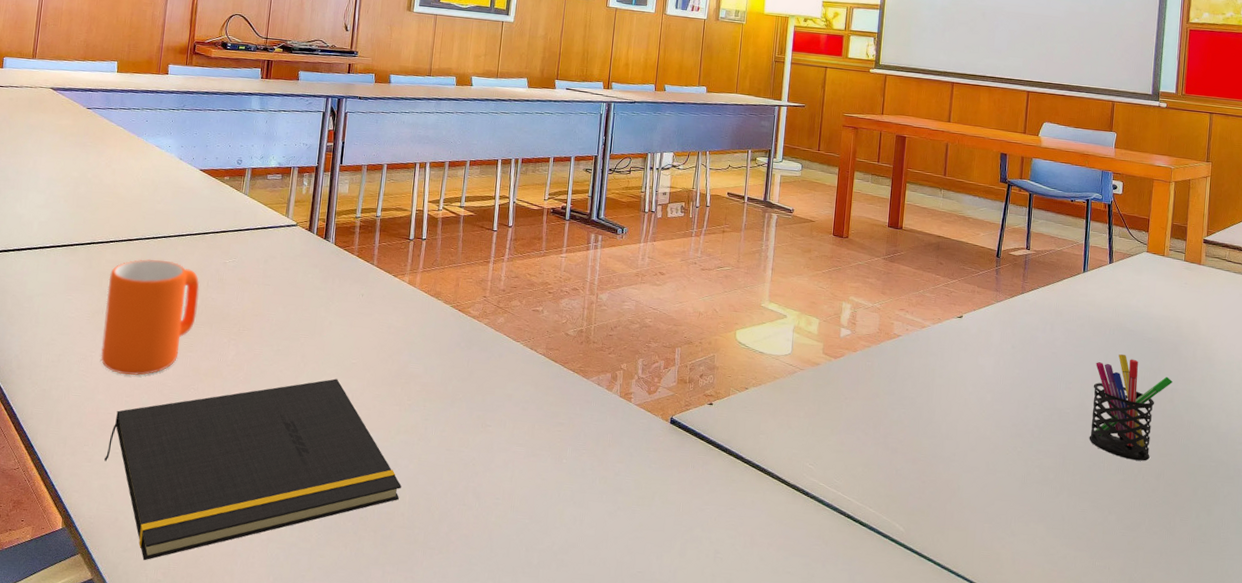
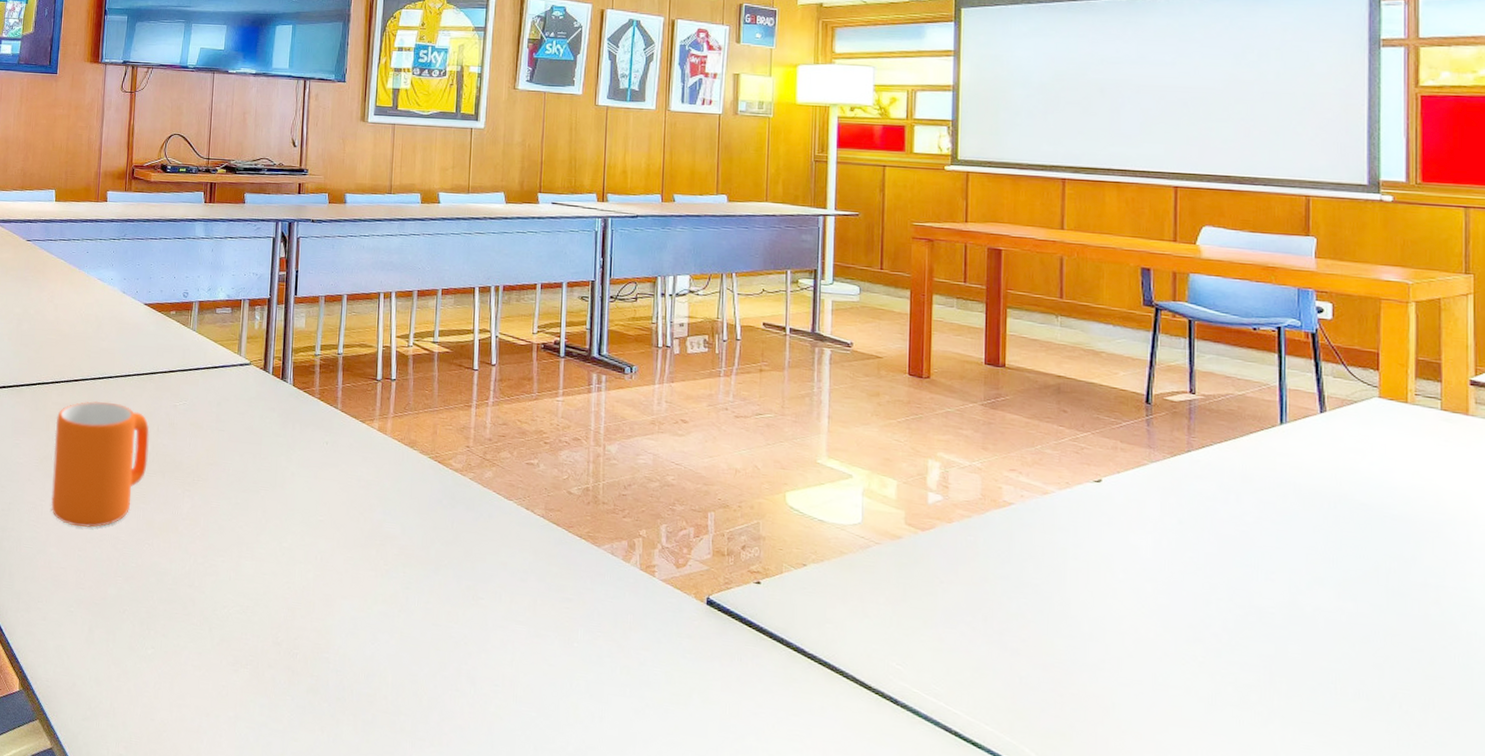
notepad: present [104,378,401,561] -> none [59,537,382,732]
pen holder: present [1089,354,1173,461] -> none [1308,536,1437,685]

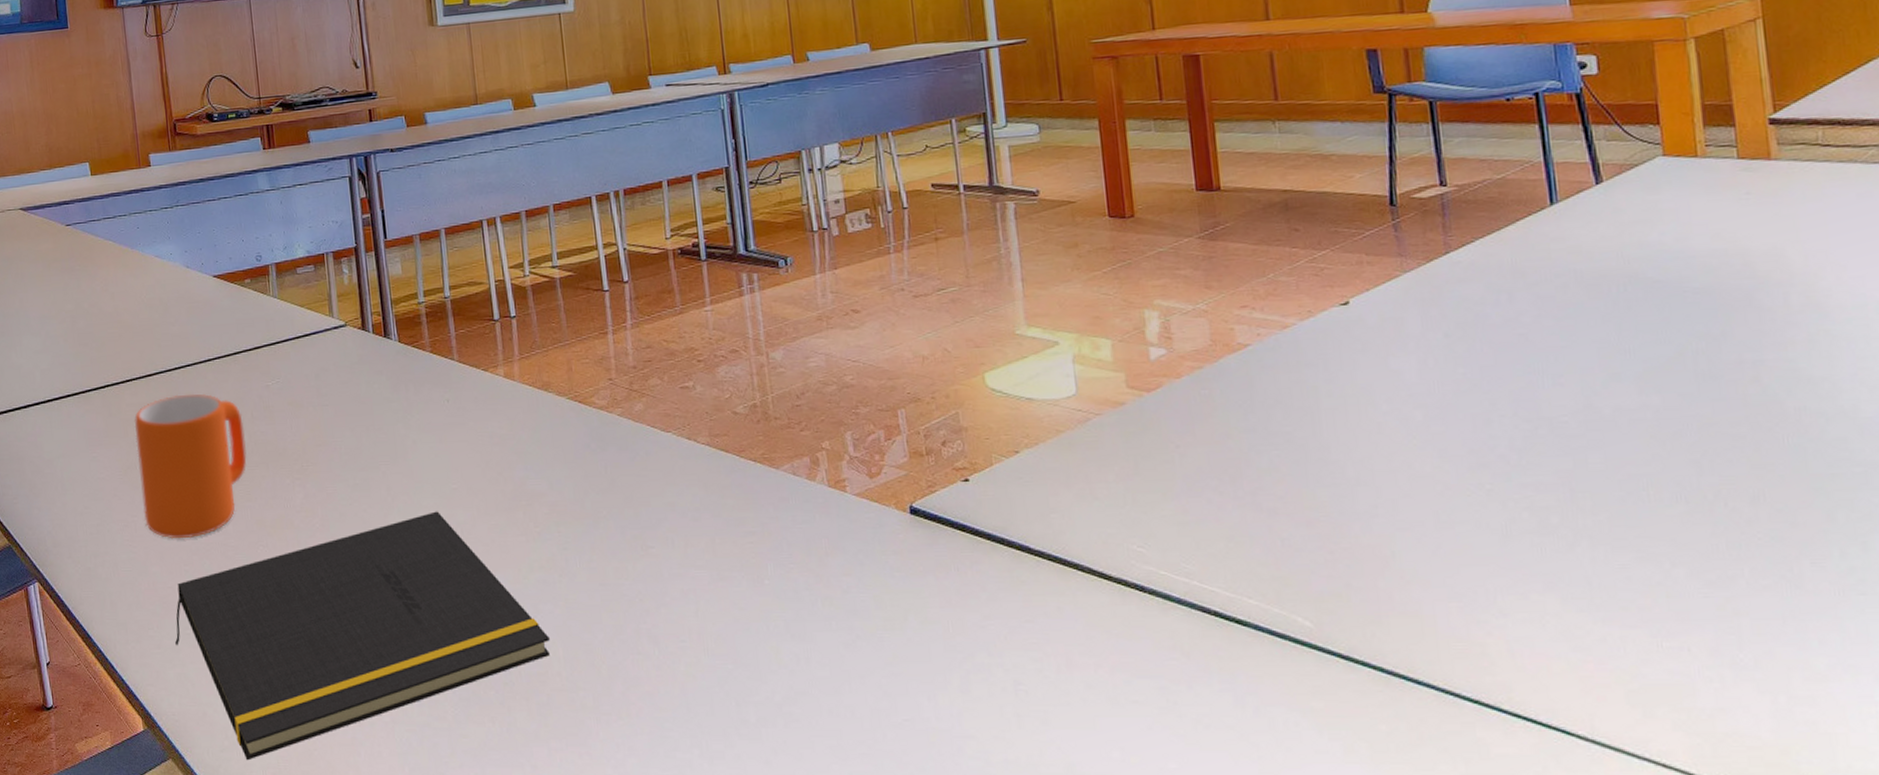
notepad: none [59,537,382,732] -> present [175,511,550,761]

